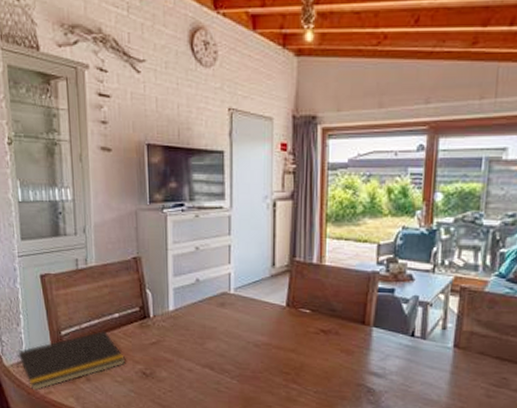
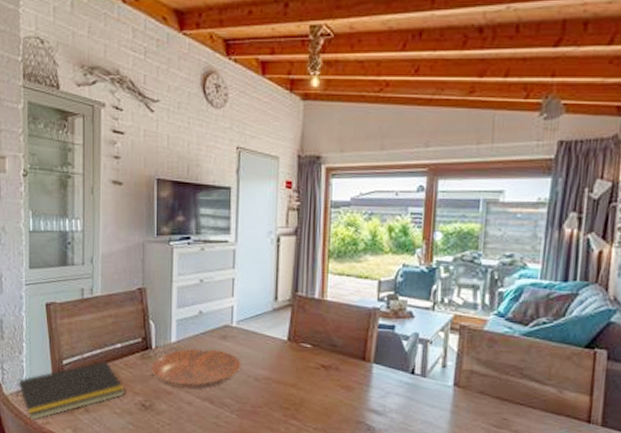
bowl: none [150,316,240,357] -> present [151,348,241,390]

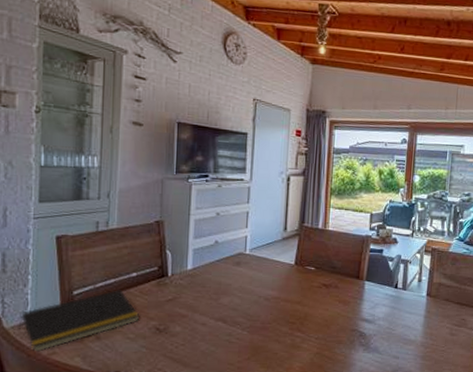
bowl: present [151,348,241,390] -> none [166,274,253,312]

